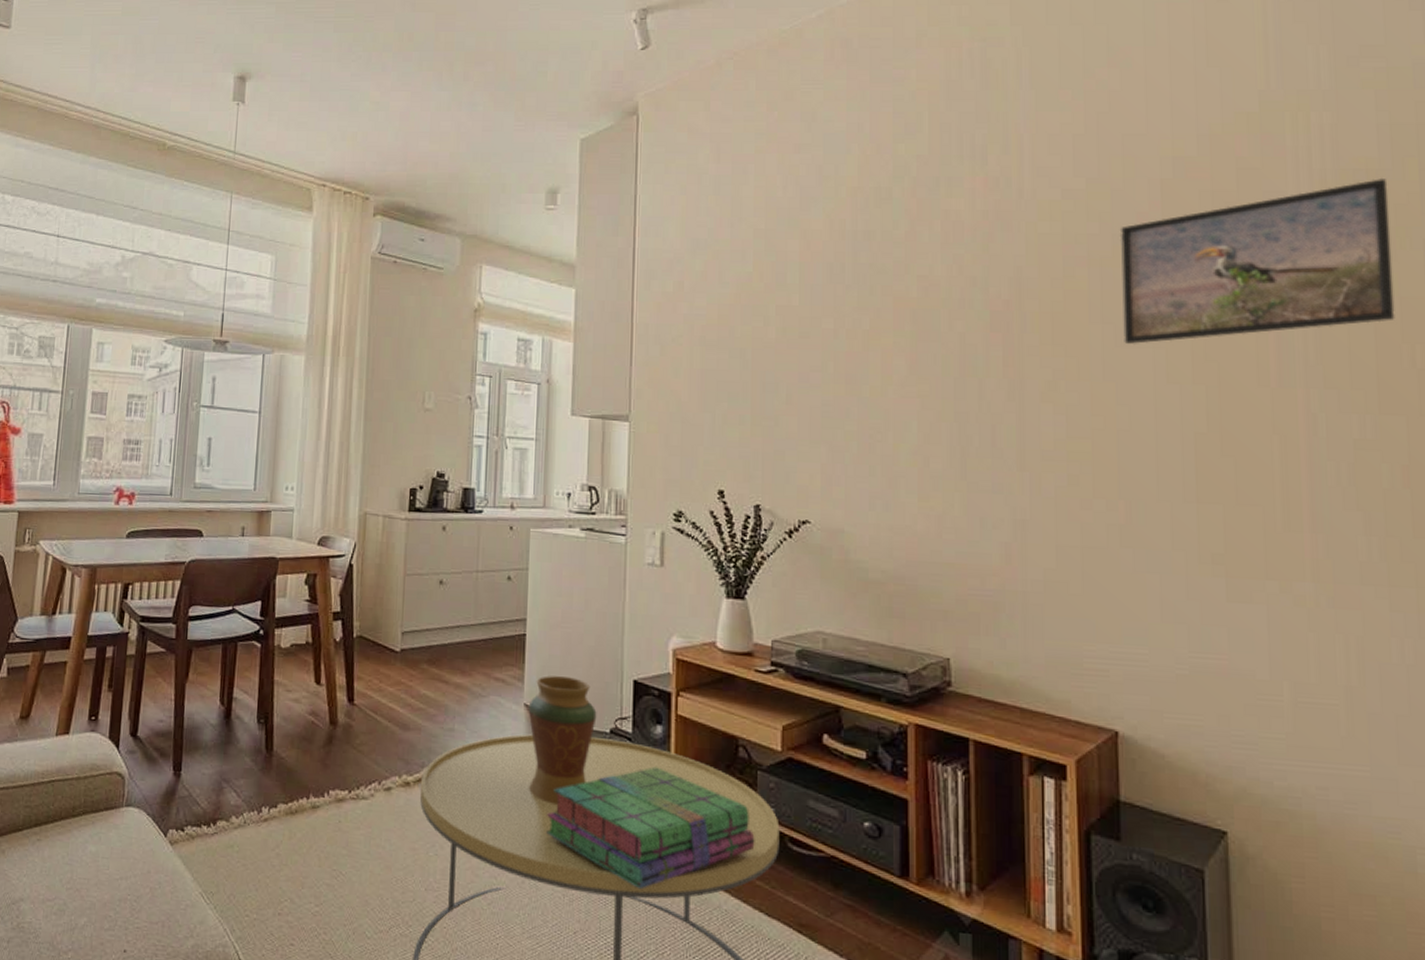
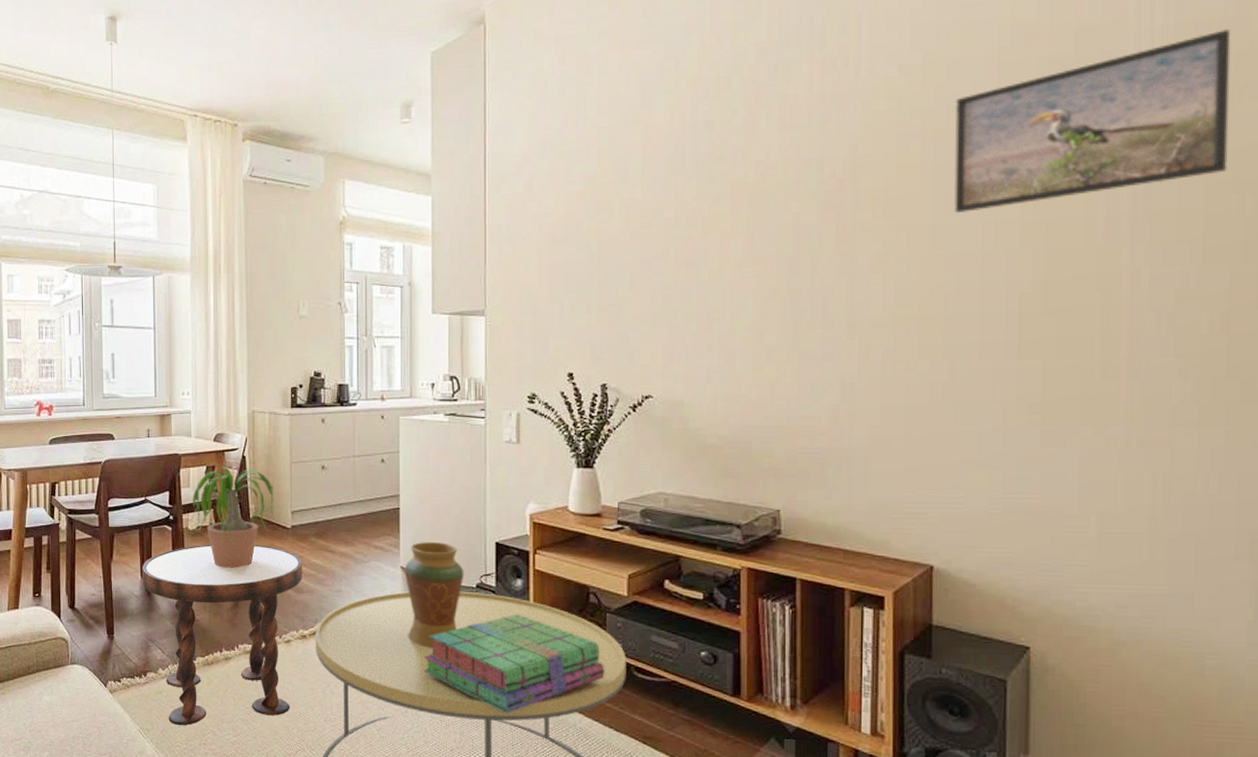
side table: none [221,666,411,890] -> present [142,544,302,726]
potted plant: none [276,574,392,697] -> present [184,466,283,568]

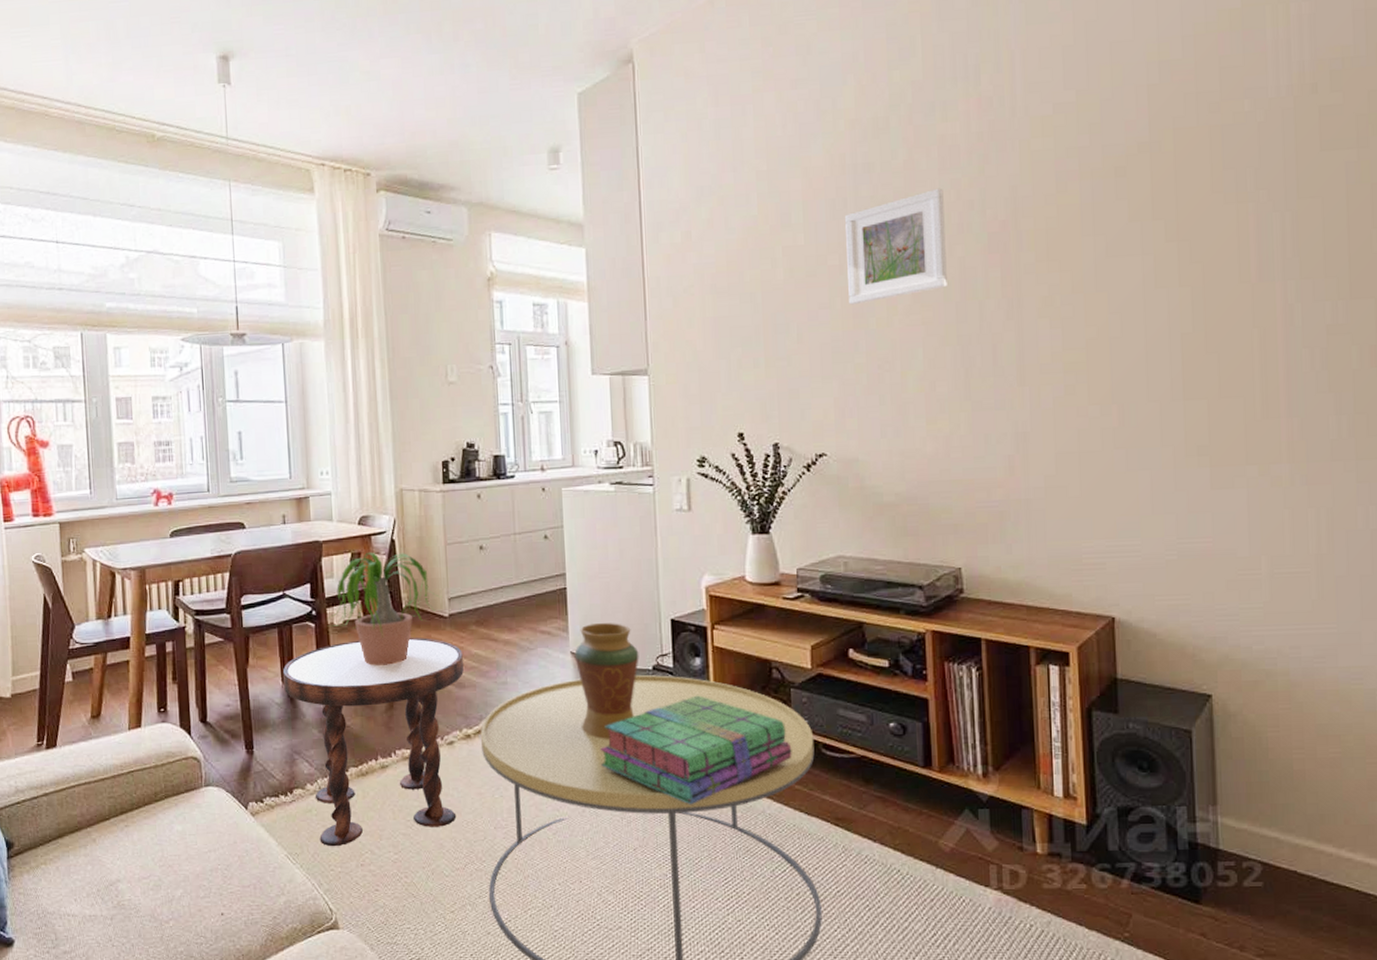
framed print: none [682,146,782,256] -> present [845,188,947,305]
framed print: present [954,28,1231,213] -> none [1109,65,1367,253]

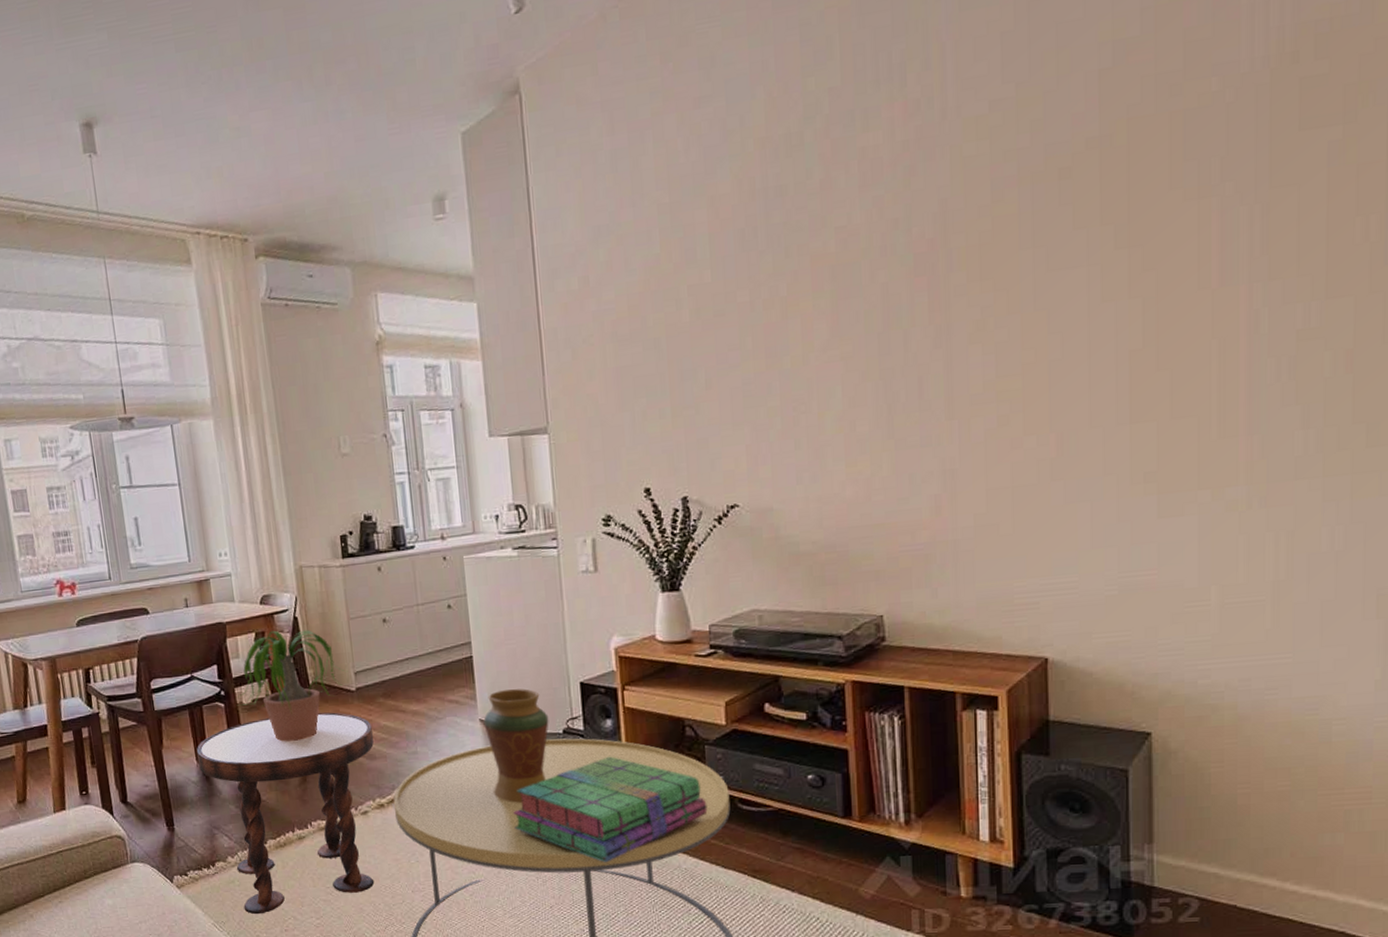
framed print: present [845,188,947,305] -> none [756,207,869,344]

